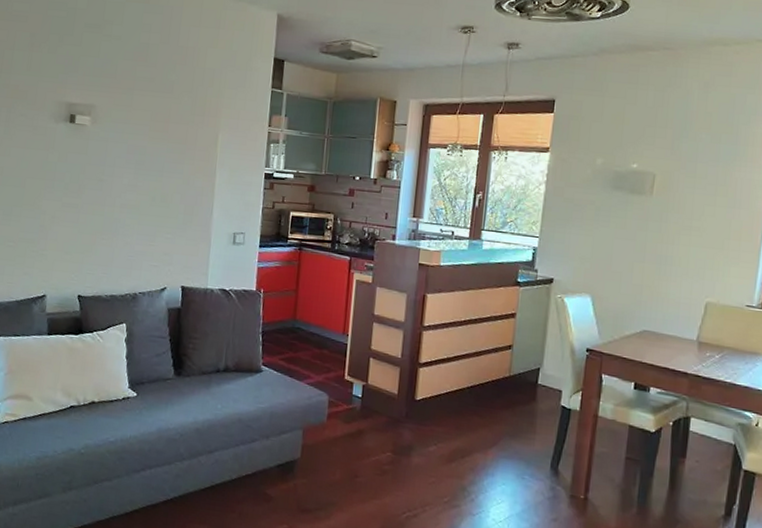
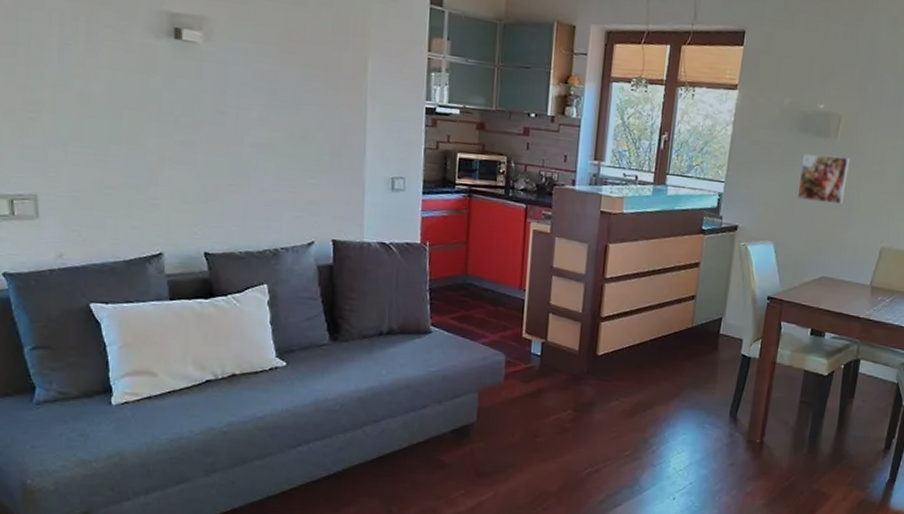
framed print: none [613,210,667,260] -> present [797,153,850,205]

